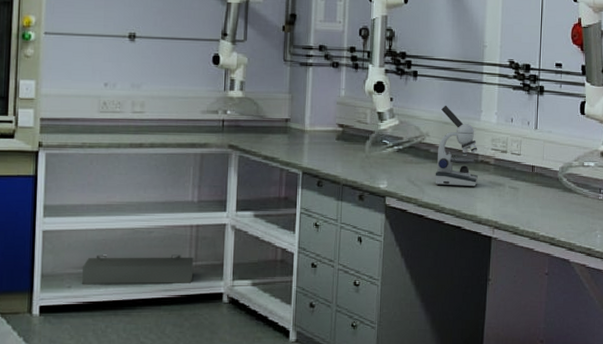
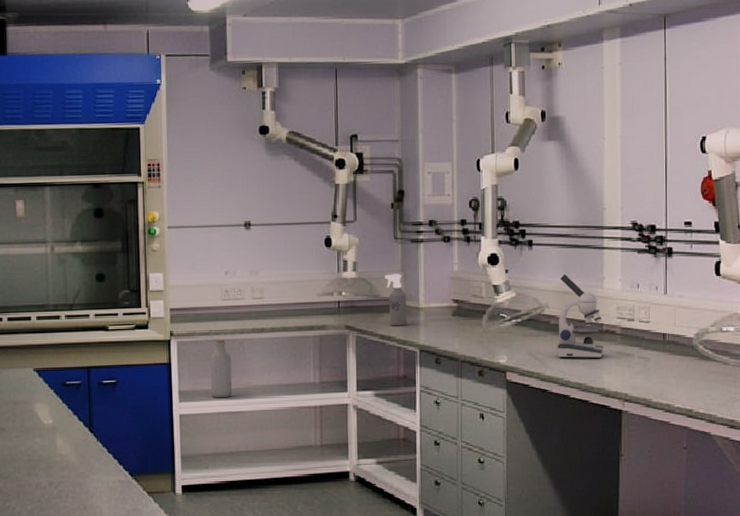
bottle: none [79,152,105,215] -> present [210,339,233,398]
storage bin: present [82,254,194,285] -> none [218,435,320,466]
spray bottle: none [272,95,292,148] -> present [385,274,406,326]

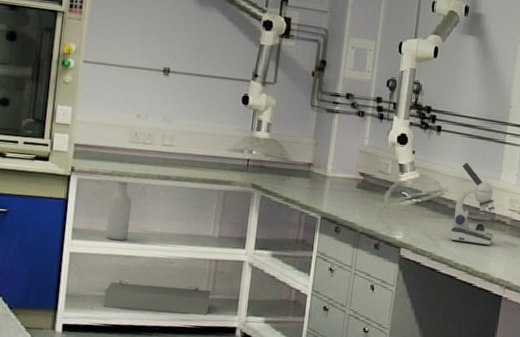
storage bin: none [218,435,320,466] -> present [104,280,211,315]
spray bottle: present [385,274,406,326] -> none [295,139,315,192]

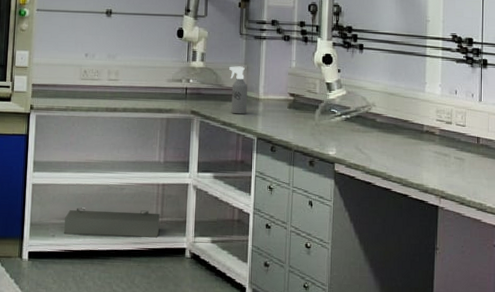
bottle: present [105,180,132,241] -> none [62,115,85,171]
spray bottle: none [295,139,315,192] -> present [229,66,247,115]
microscope: present [450,162,495,246] -> none [381,76,424,157]

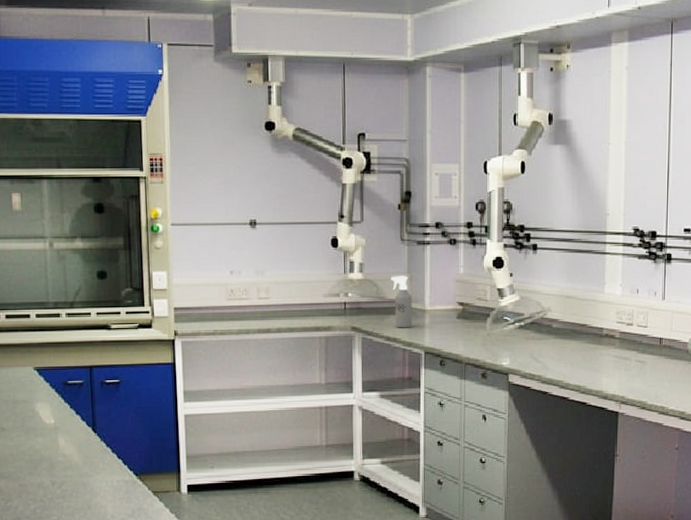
storage bin: present [64,207,160,238] -> none [223,435,325,465]

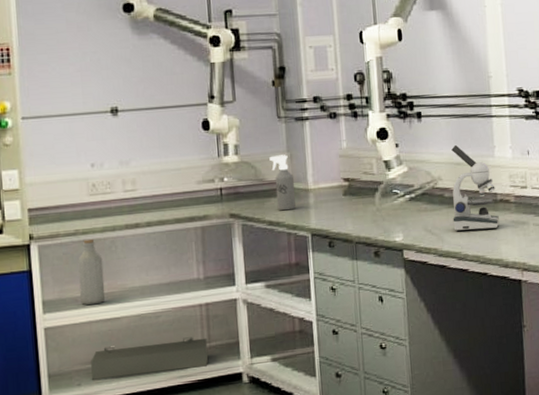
bottle: none [215,339,238,399] -> present [78,238,106,306]
storage bin: none [223,435,325,465] -> present [91,337,209,381]
microscope: none [558,278,603,362] -> present [451,144,500,232]

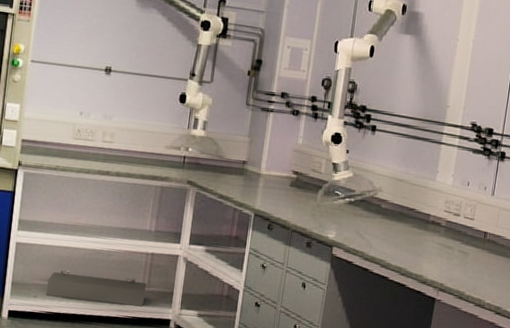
bottle: present [78,238,106,306] -> none [49,175,74,233]
spray bottle: present [269,155,296,211] -> none [229,137,249,189]
microscope: present [451,144,500,232] -> none [383,162,430,247]

